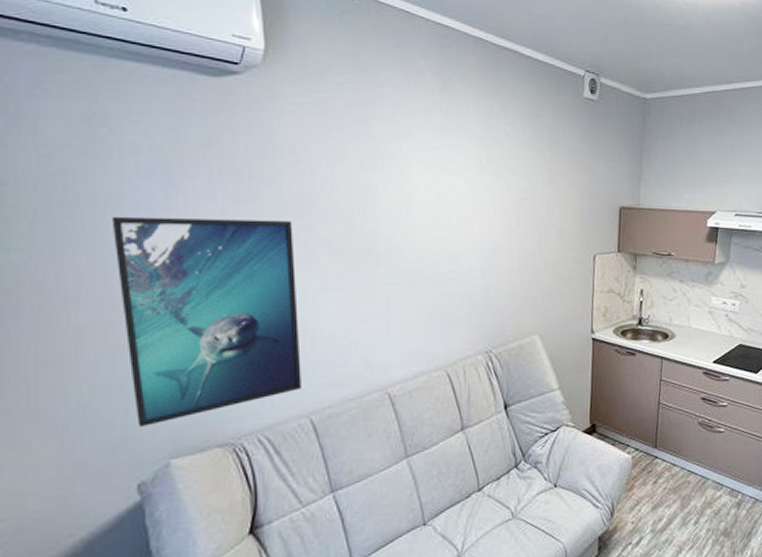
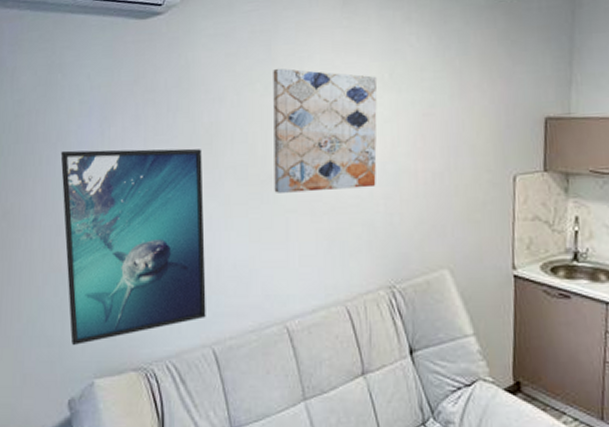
wall art: none [370,144,476,267] -> present [273,68,378,193]

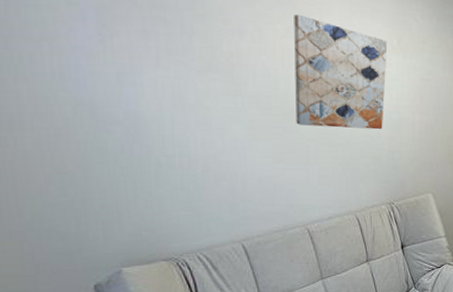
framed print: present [60,148,206,346] -> none [48,51,234,241]

